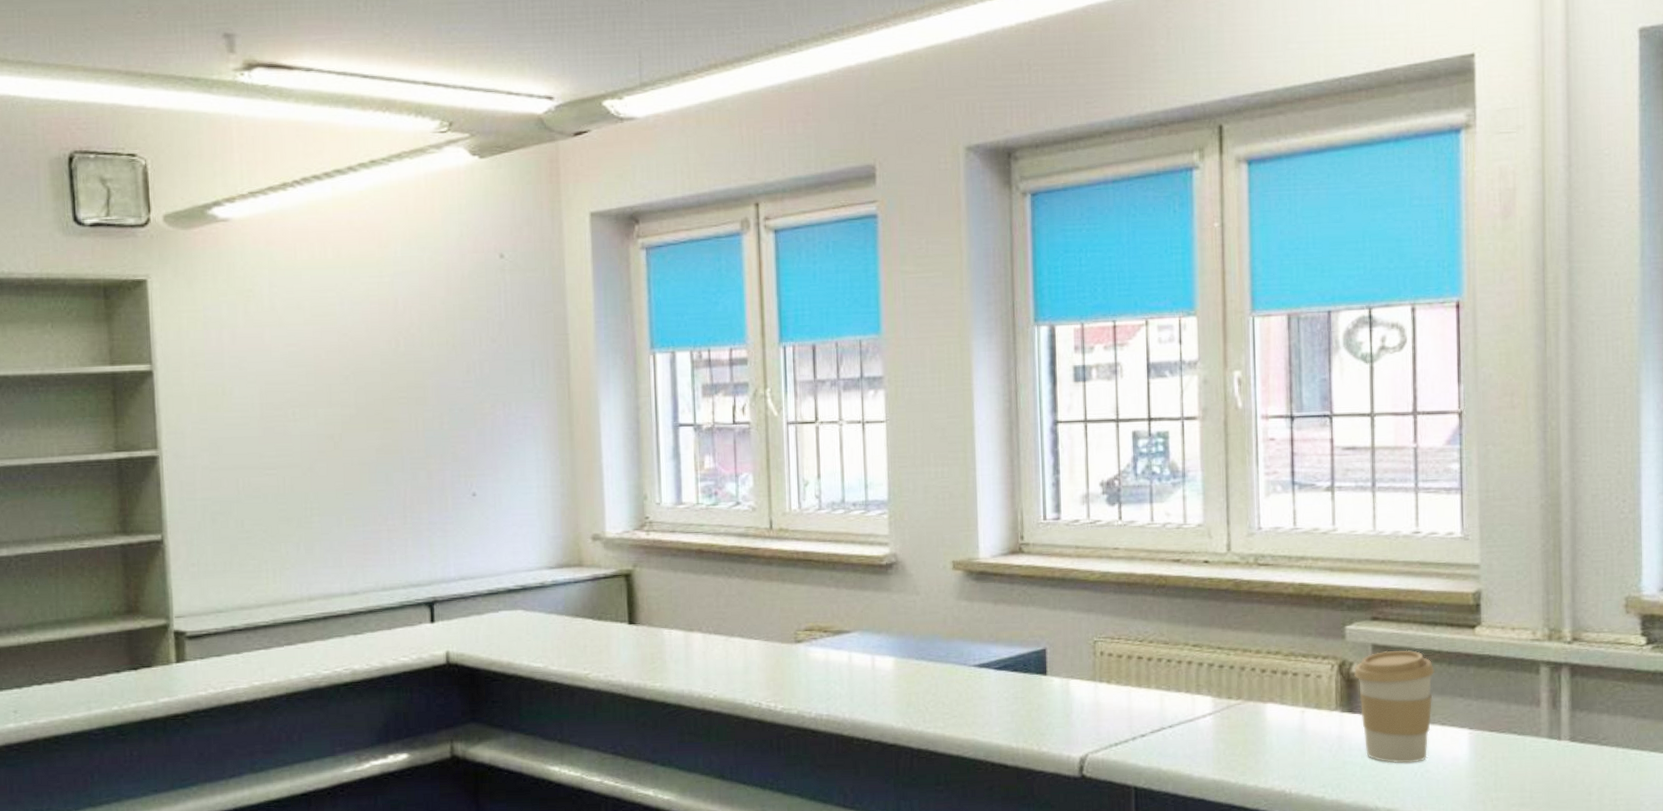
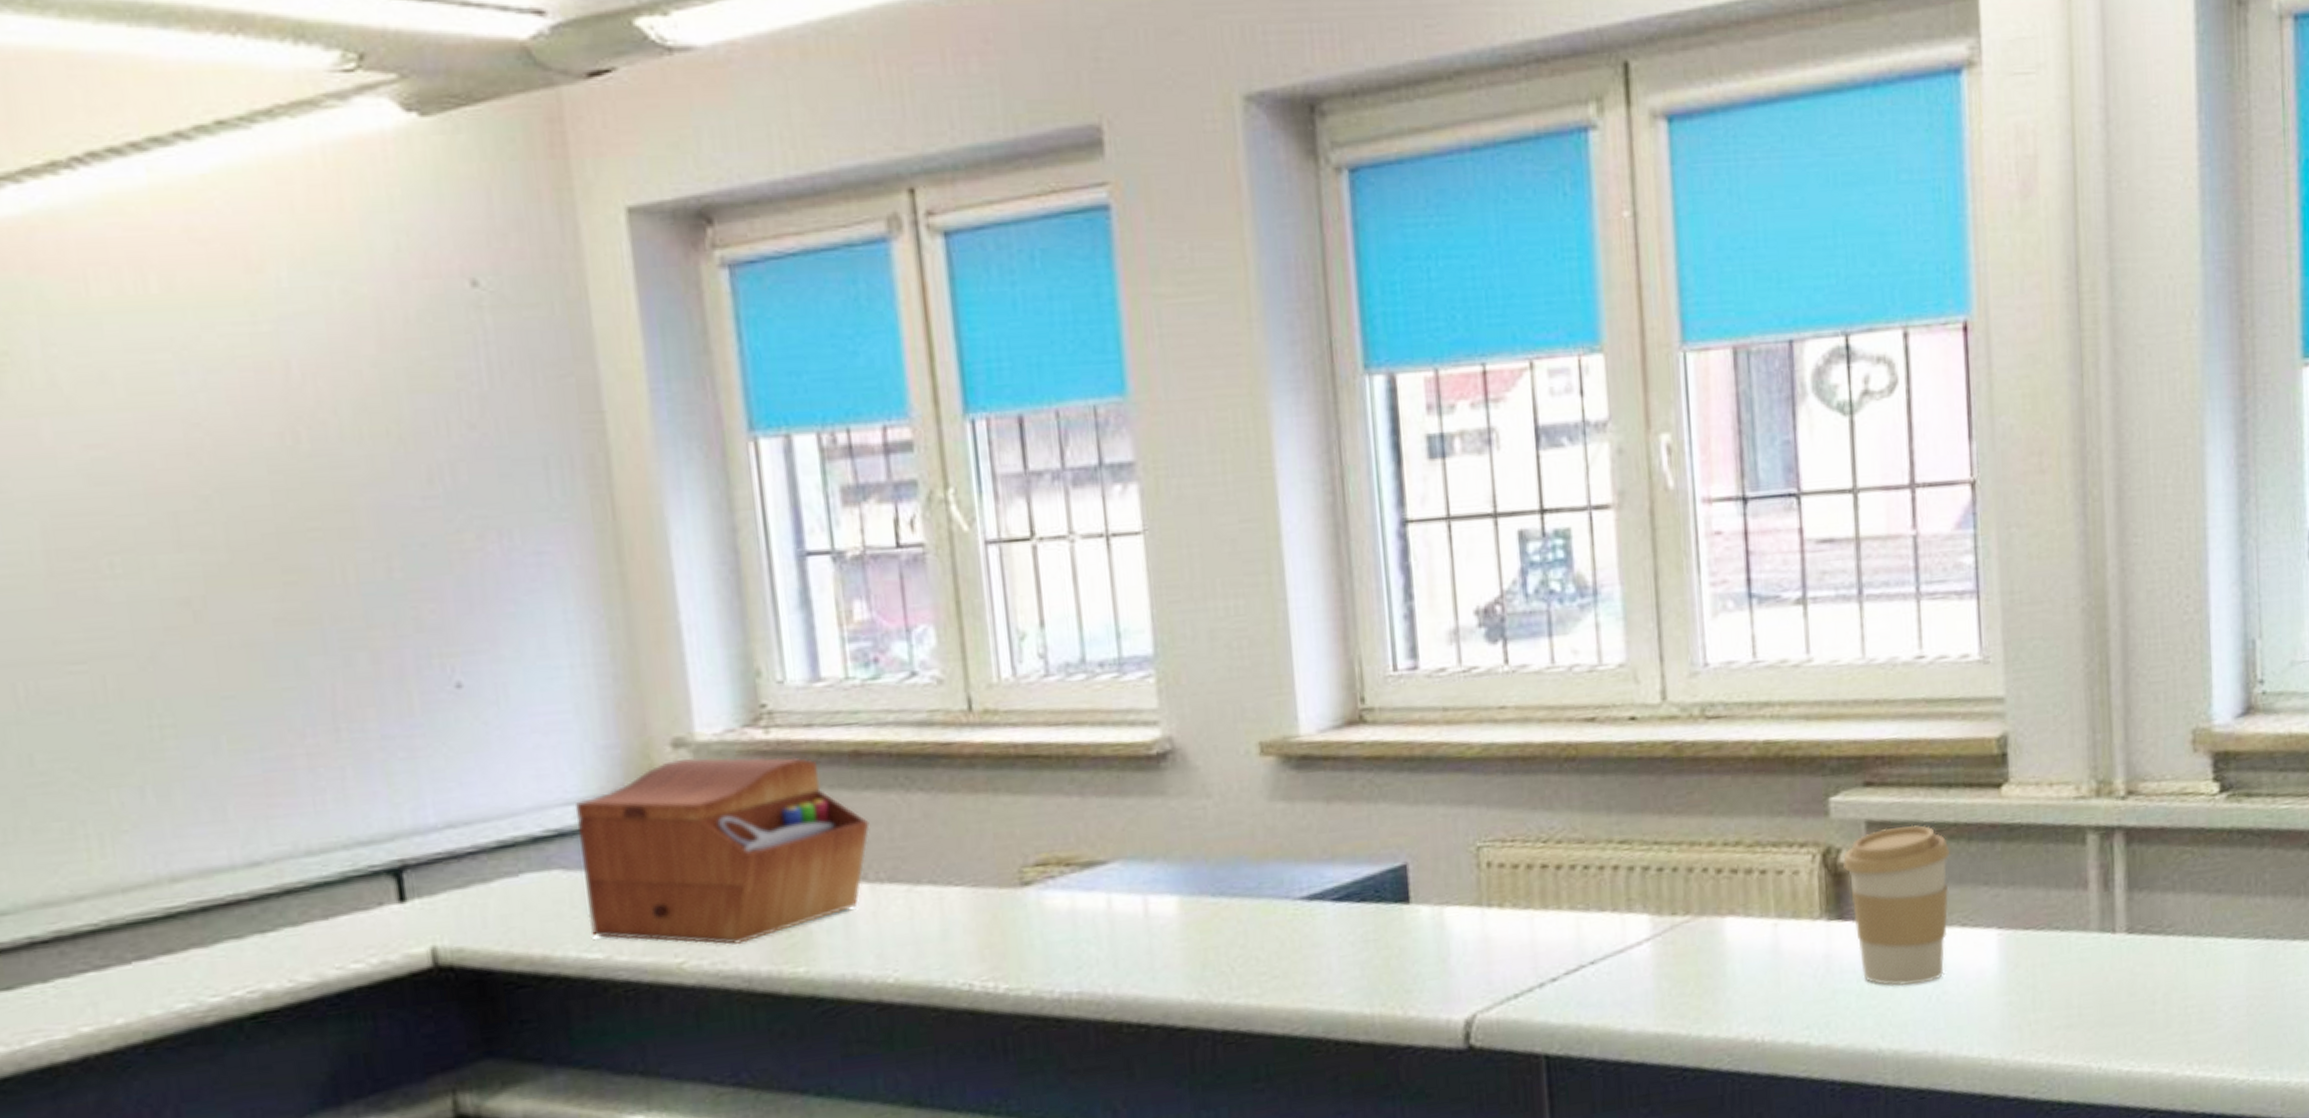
sewing box: none [533,547,705,665] -> present [574,757,870,945]

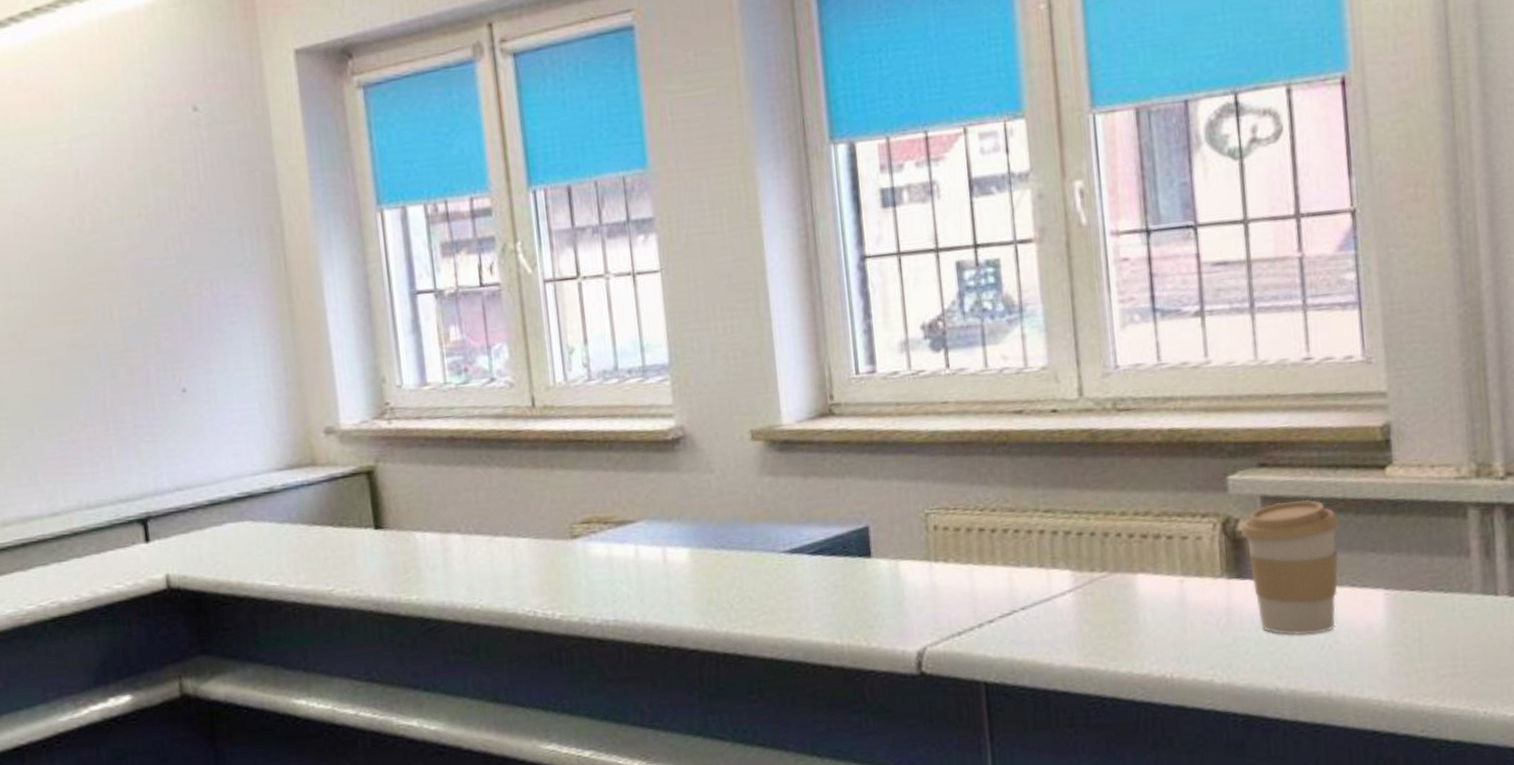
sewing box: present [574,757,870,945] -> none [259,441,462,578]

